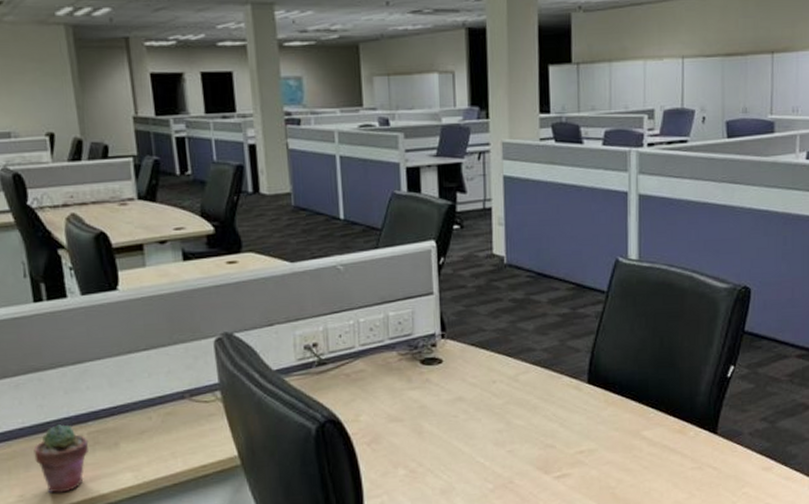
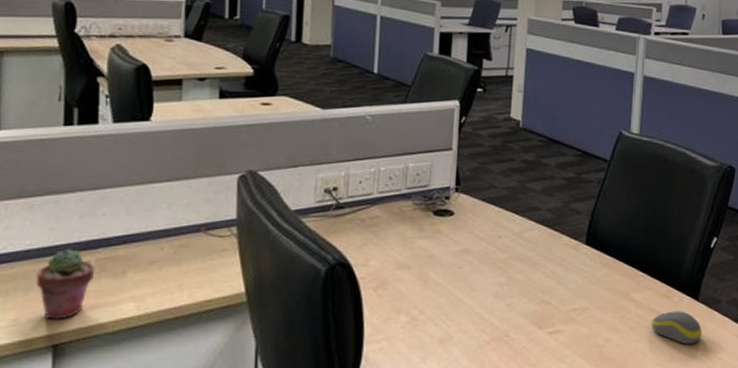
computer mouse: none [667,446,723,481] -> present [652,311,702,345]

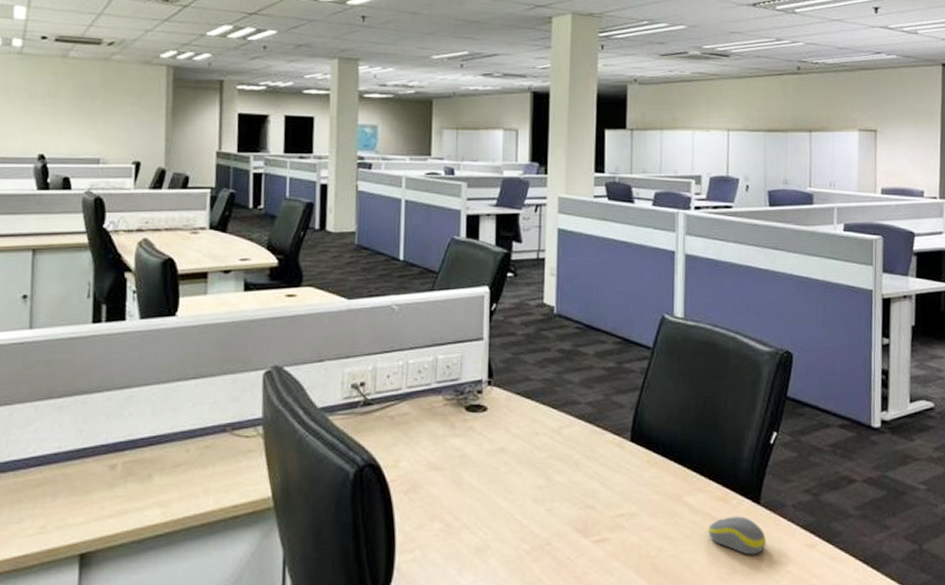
potted succulent: present [36,249,96,320] -> none [64,452,122,527]

